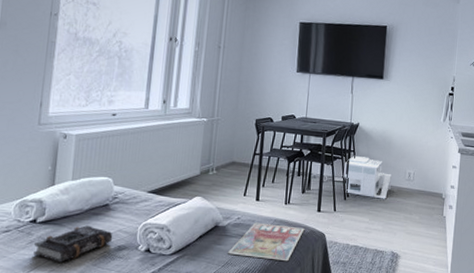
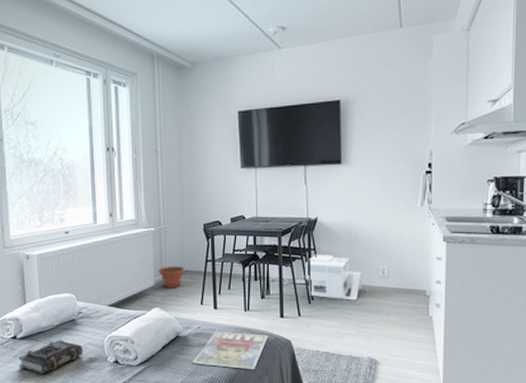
plant pot: none [205,156,232,178] -> present [158,266,185,288]

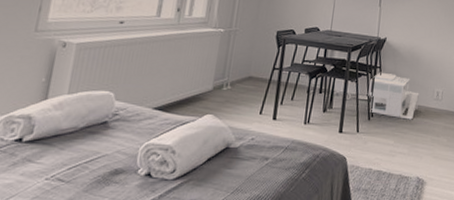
book: present [18,339,84,374] -> none [15,144,110,188]
plant pot: present [158,266,185,288] -> none [219,70,249,95]
magazine: present [191,331,269,370] -> none [237,144,325,188]

